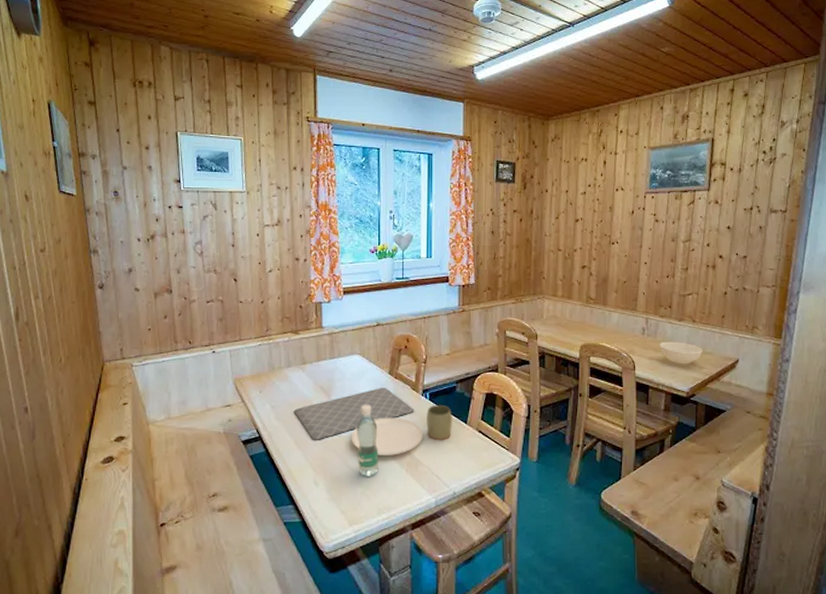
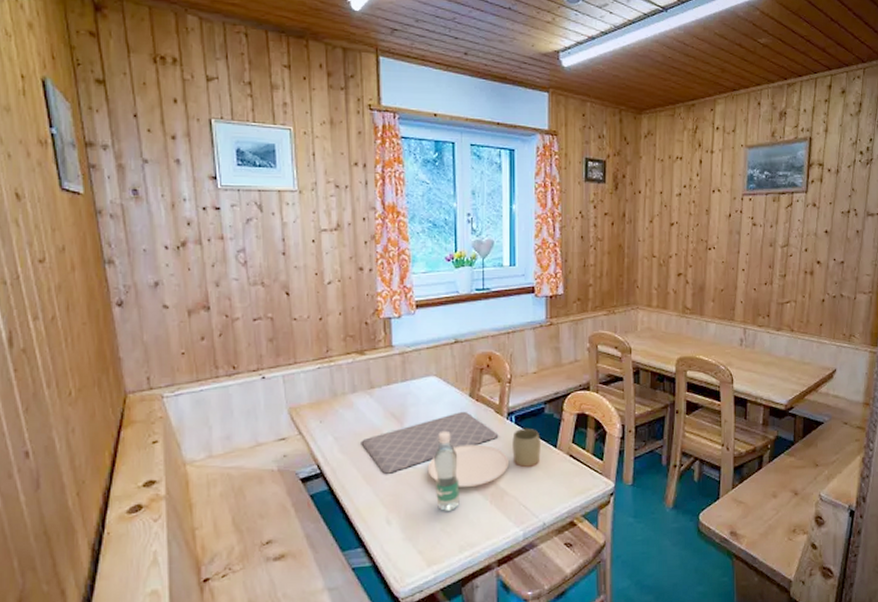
bowl: present [659,341,702,364] -> none [757,352,801,376]

